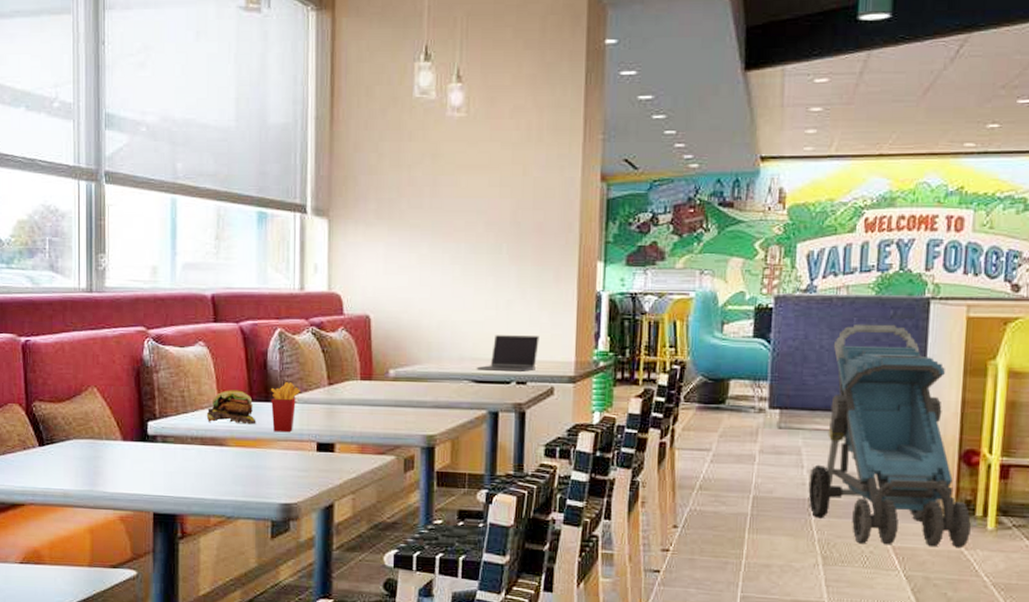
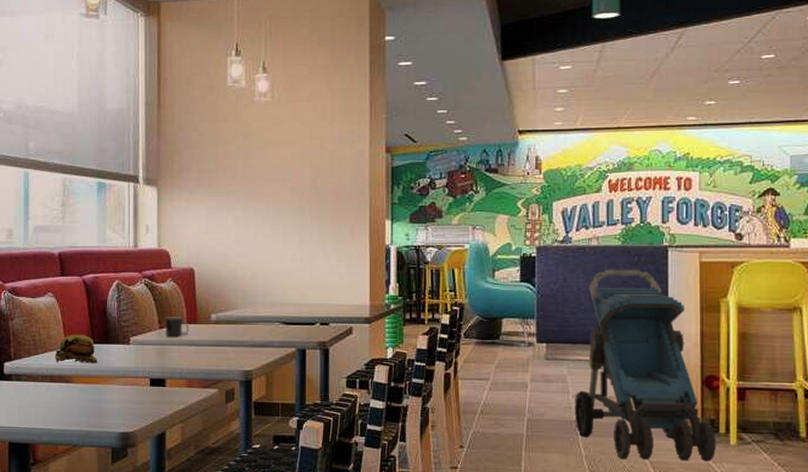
french fries: present [270,382,300,433] -> none [109,327,135,370]
mug: none [333,372,363,399] -> present [164,317,189,340]
laptop computer: present [476,335,539,372] -> none [285,283,339,314]

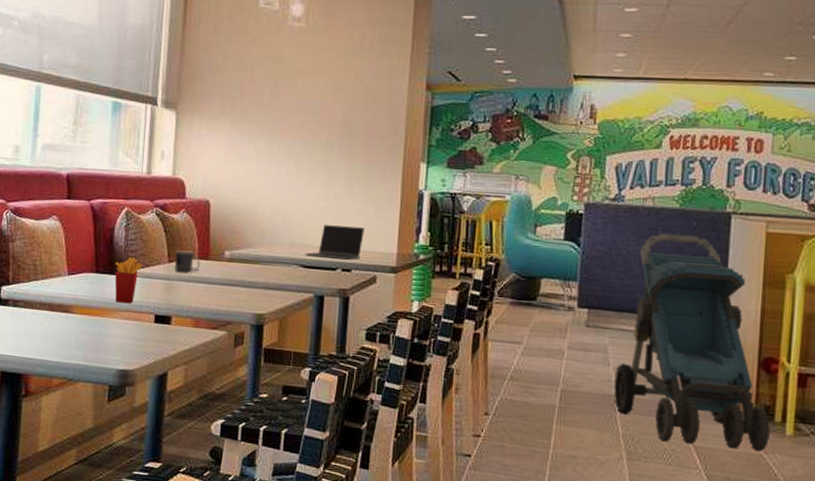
burger: present [54,334,98,364] -> none [55,261,101,295]
french fries: none [109,327,135,370] -> present [114,257,142,304]
laptop computer: none [285,283,339,314] -> present [305,225,365,260]

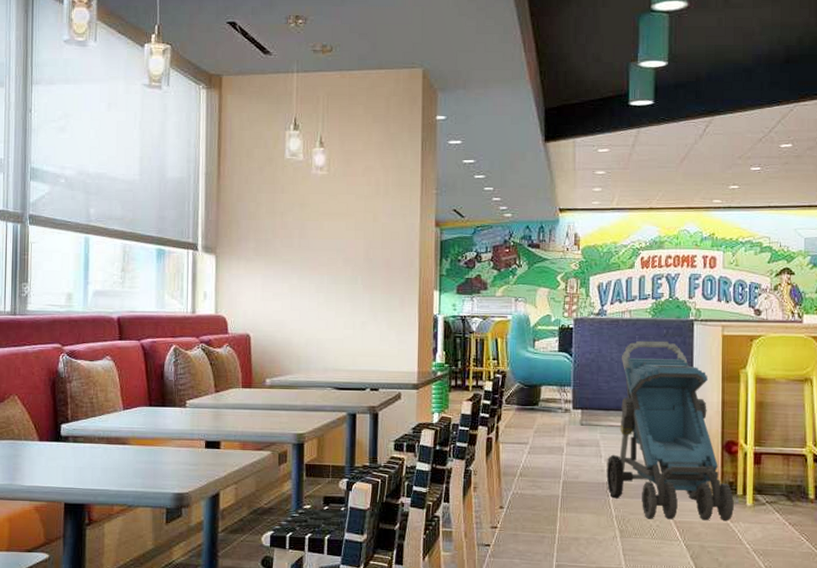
french fries: present [114,257,142,304] -> none [166,390,192,433]
mug: present [173,250,200,276] -> none [219,381,244,404]
laptop computer: present [305,225,365,260] -> none [337,350,389,380]

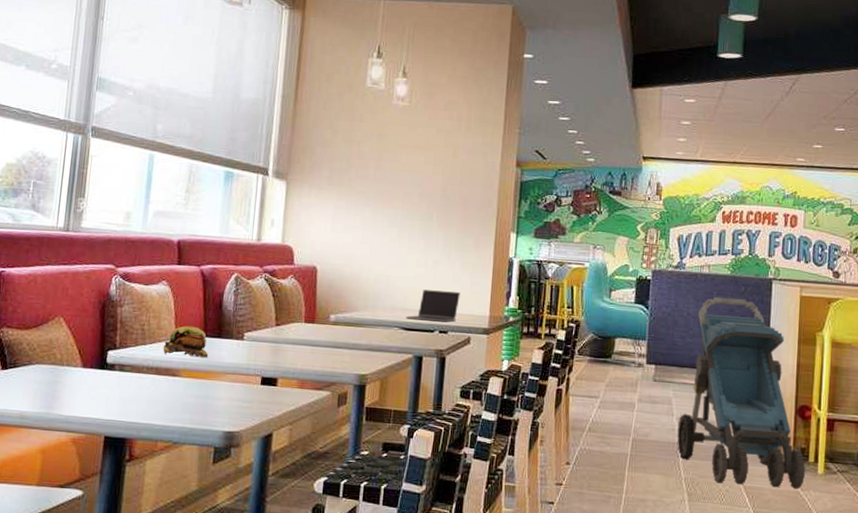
burger: none [111,397,154,426] -> present [163,325,208,358]
laptop computer: none [337,350,389,380] -> present [405,289,460,323]

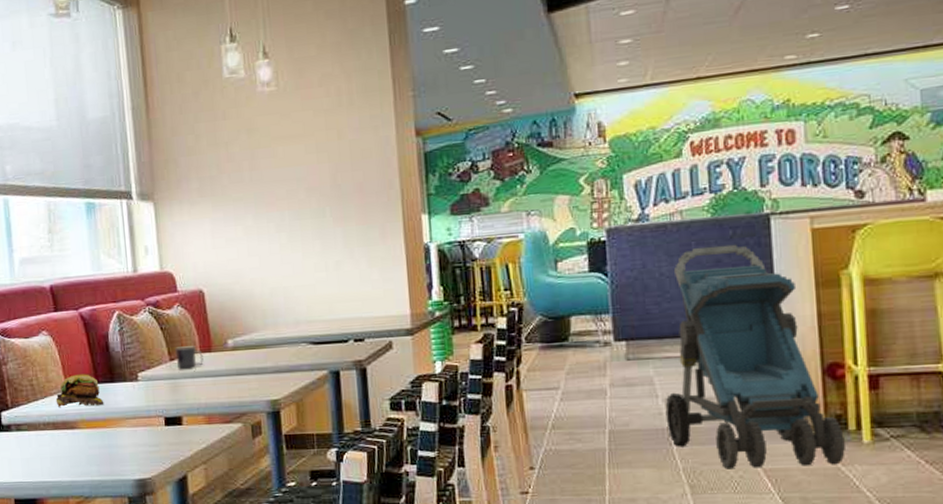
mug: none [281,314,306,339] -> present [174,346,204,373]
laptop computer: present [405,289,460,323] -> none [312,293,373,332]

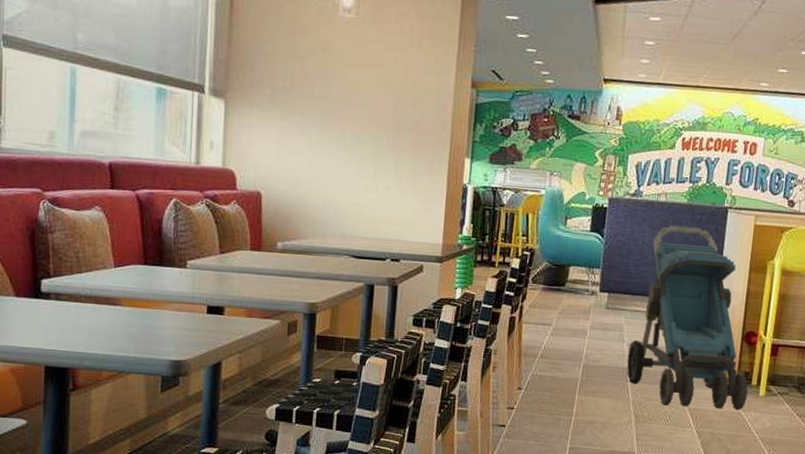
burger: present [55,374,104,407] -> none [100,253,150,287]
mug: present [174,346,204,373] -> none [225,241,252,267]

